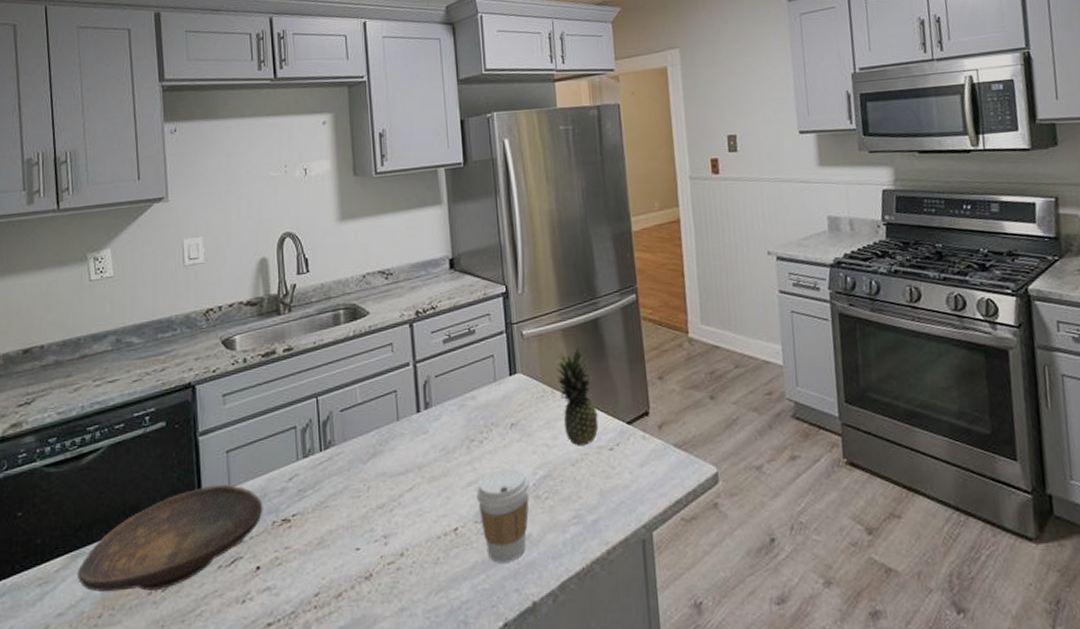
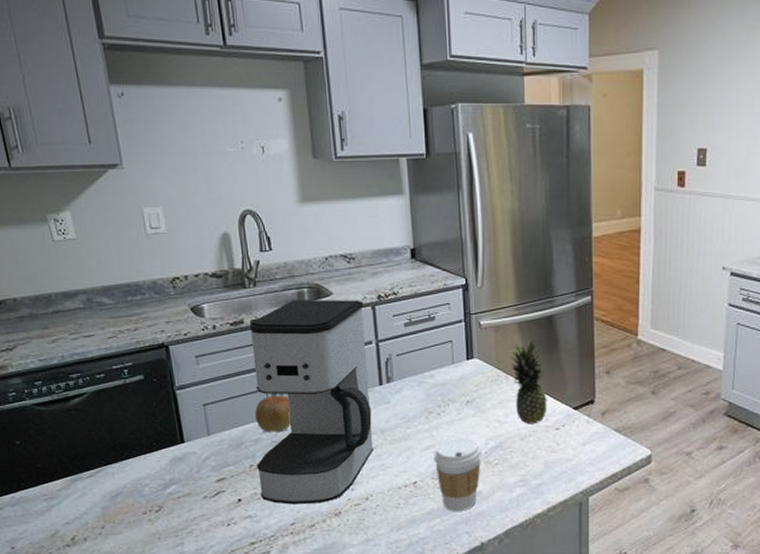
decorative bowl: present [76,484,263,593] -> none [77,431,241,511]
coffee maker: none [280,318,410,569] -> present [249,300,374,505]
apple: none [282,433,321,480] -> present [255,395,292,432]

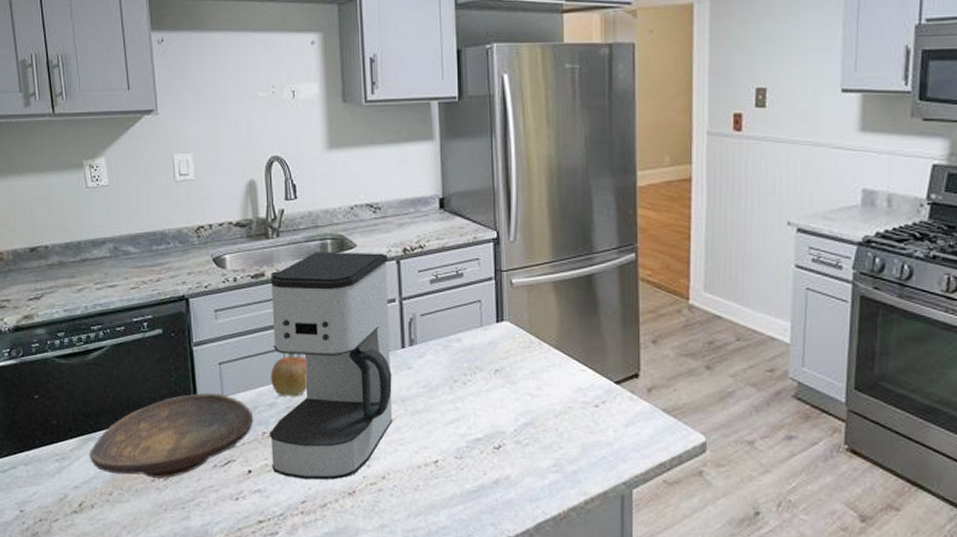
decorative bowl: none [77,431,241,511] -> present [89,392,254,479]
coffee cup: present [433,437,482,511] -> none [457,410,511,499]
fruit: present [508,340,547,424] -> none [542,302,585,399]

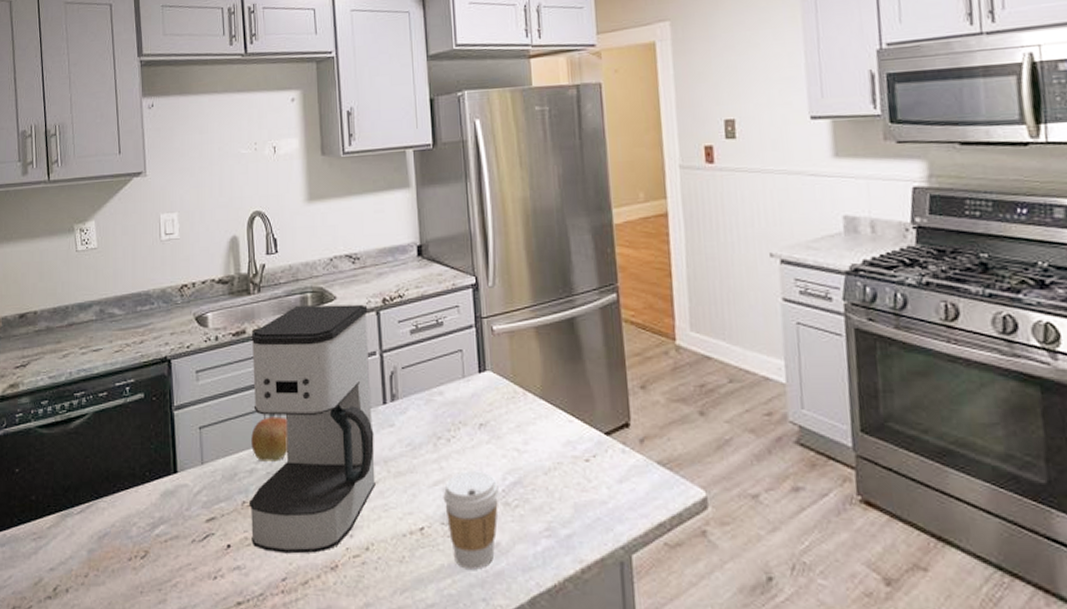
decorative bowl: present [89,392,254,479] -> none [66,459,234,557]
coffee cup: none [457,410,511,499] -> present [443,469,499,570]

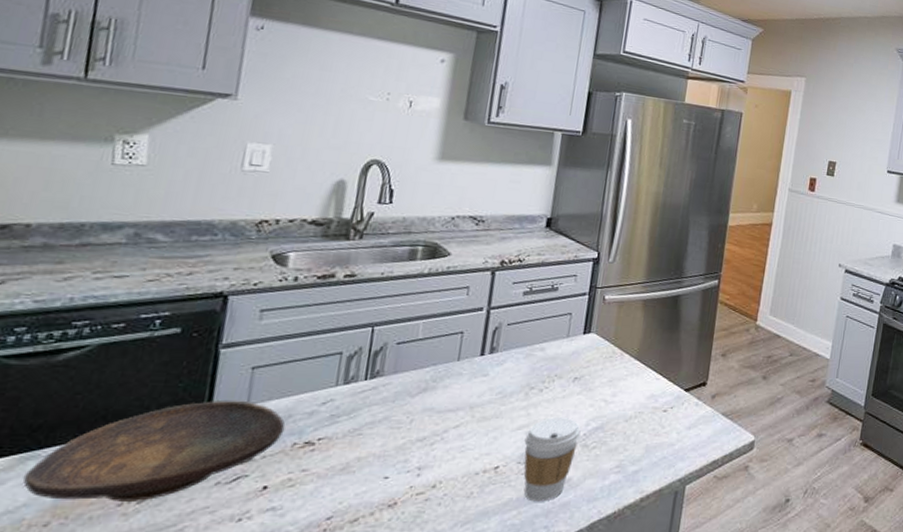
decorative bowl: none [66,459,234,557] -> present [22,399,286,501]
coffee maker: present [250,304,376,554] -> none [296,257,484,493]
apple: present [251,417,288,462] -> none [316,361,368,405]

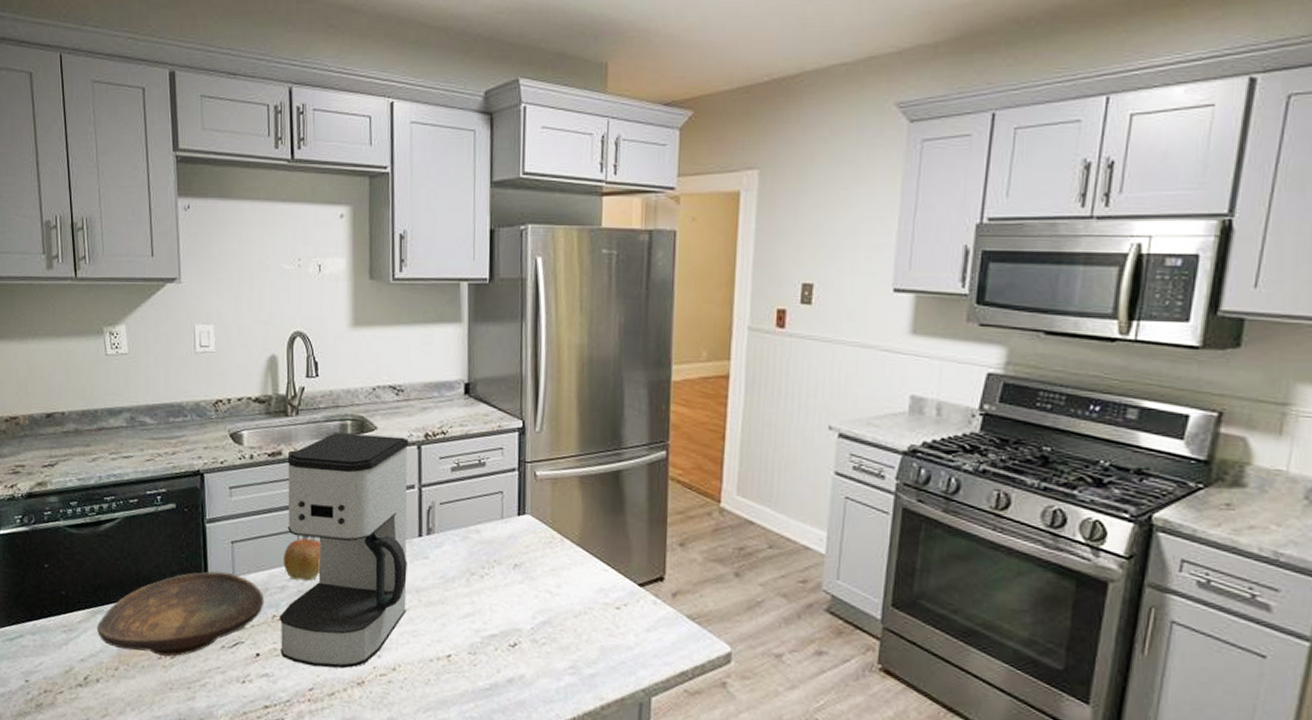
coffee maker: none [296,257,484,493] -> present [280,433,409,669]
apple: none [316,361,368,405] -> present [283,538,321,581]
coffee cup: present [523,416,581,502] -> none [472,606,528,698]

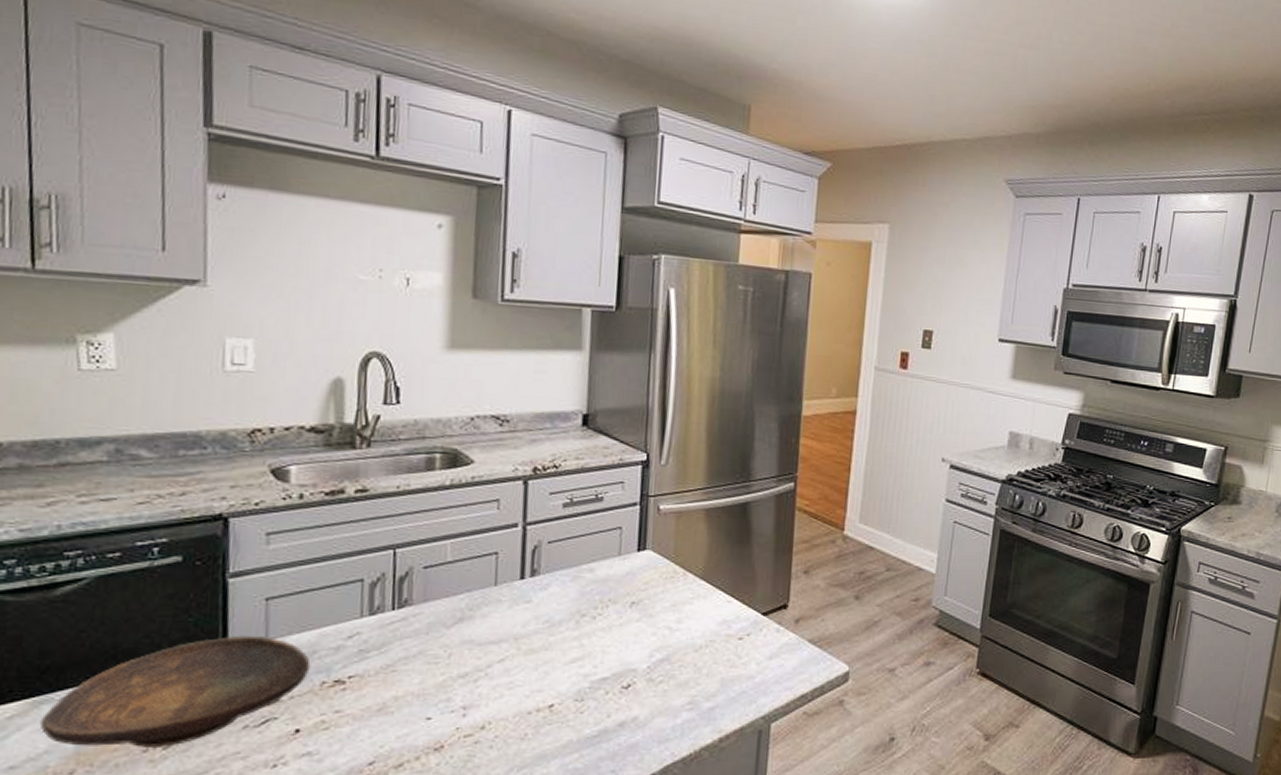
coffee maker: present [280,433,409,669] -> none [330,467,514,736]
apple: present [283,538,321,581] -> none [340,589,394,638]

